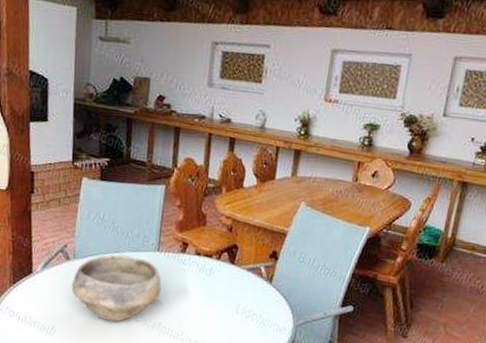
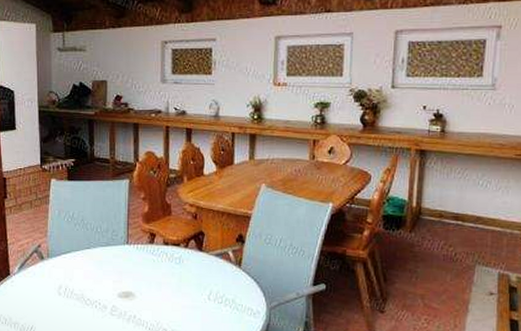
bowl: present [71,254,162,322] -> none [47,250,133,318]

